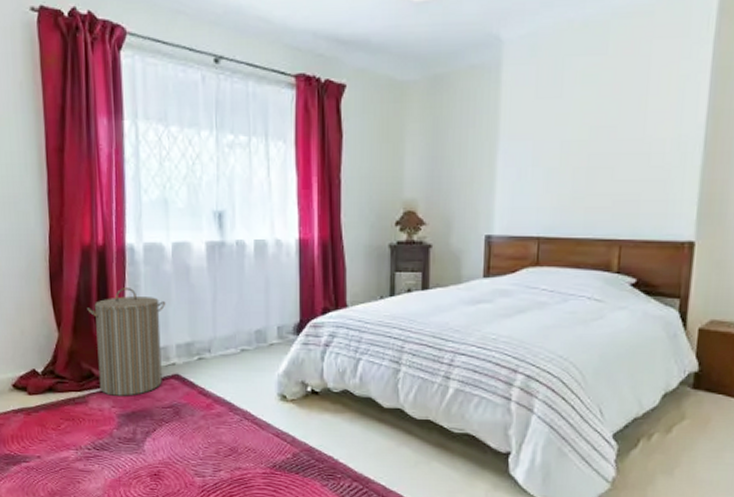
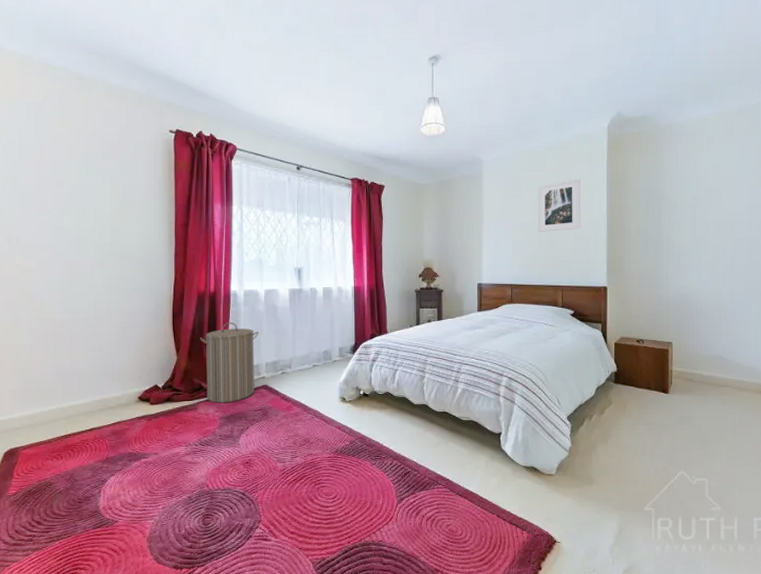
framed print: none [587,66,665,155] -> present [538,179,581,232]

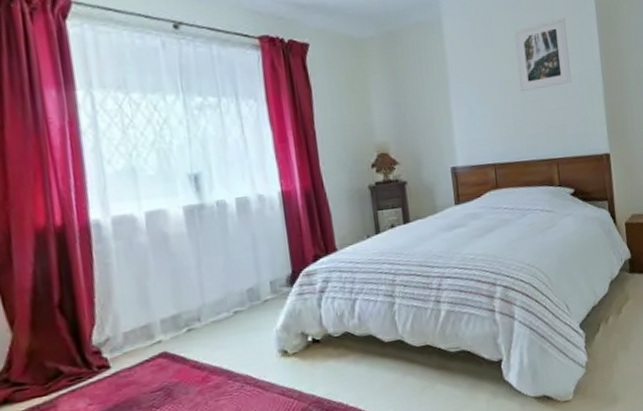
laundry hamper: present [200,322,259,403] -> none [47,267,148,393]

